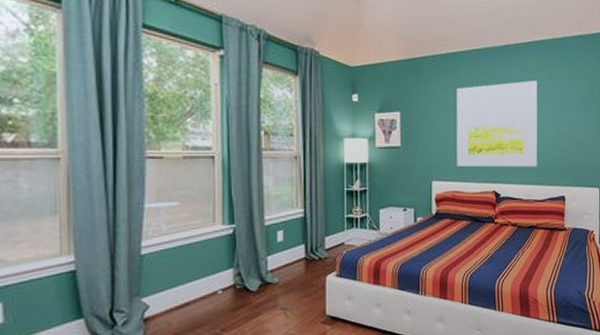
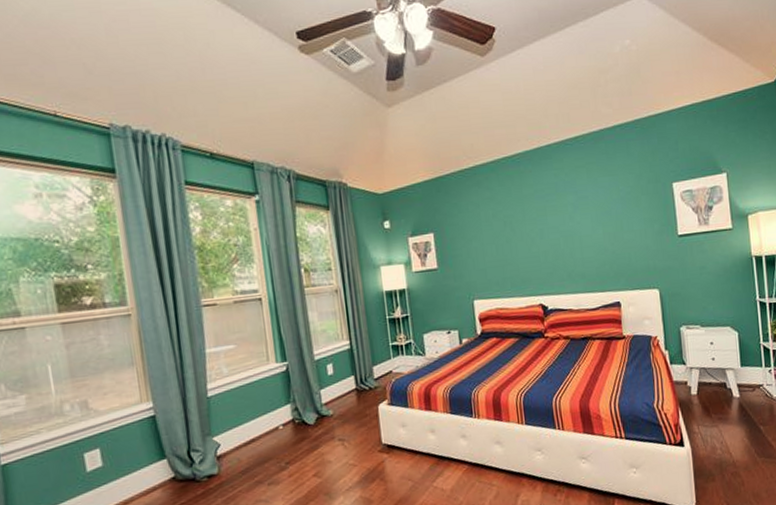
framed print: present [457,80,538,167] -> none [489,181,585,282]

